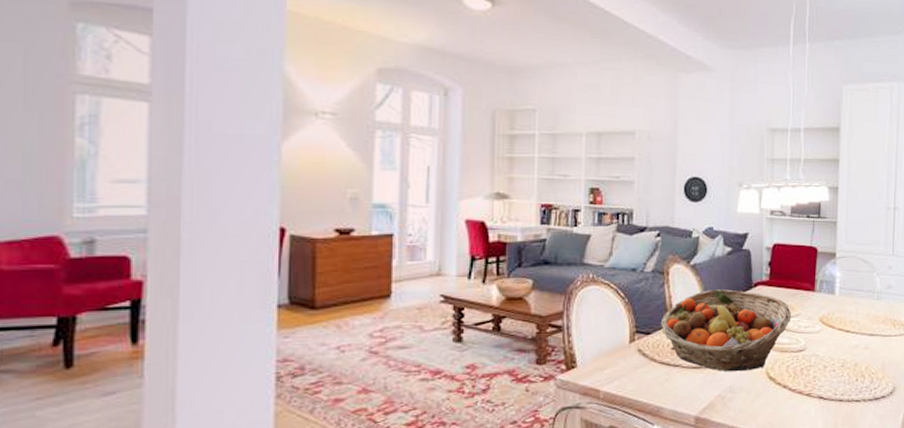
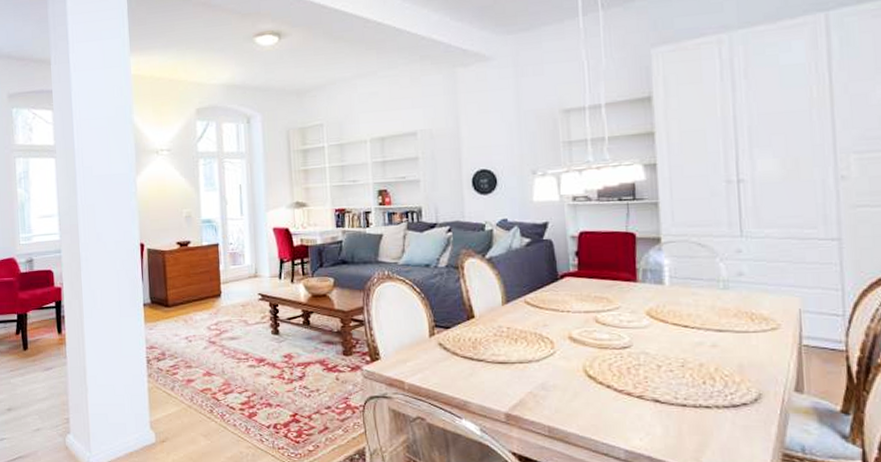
fruit basket: present [660,289,792,372] -> none [459,282,610,369]

